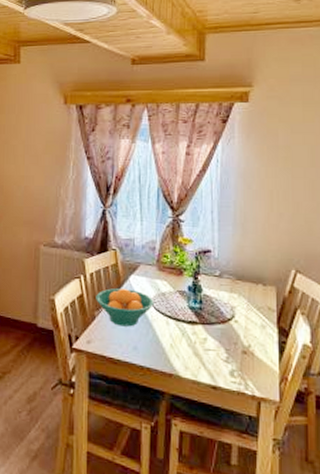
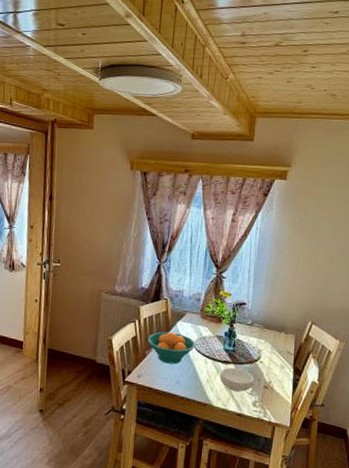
cereal bowl: none [187,328,230,360] -> present [220,367,255,392]

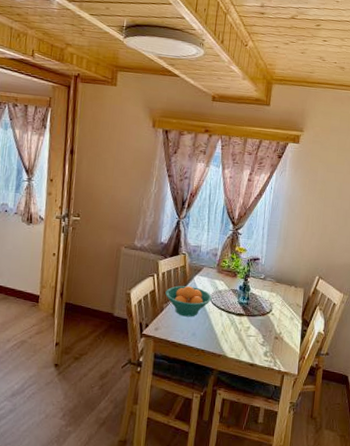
cereal bowl: present [220,367,255,392] -> none [234,319,266,343]

